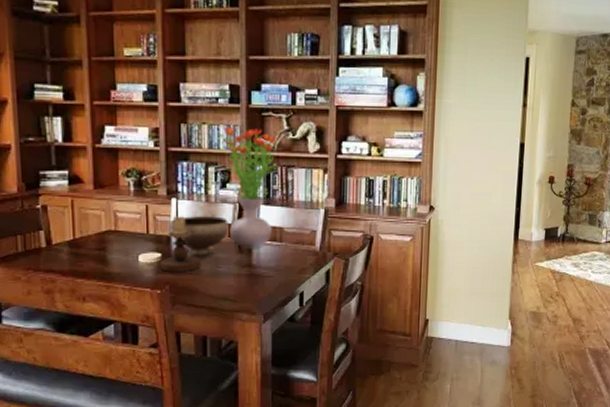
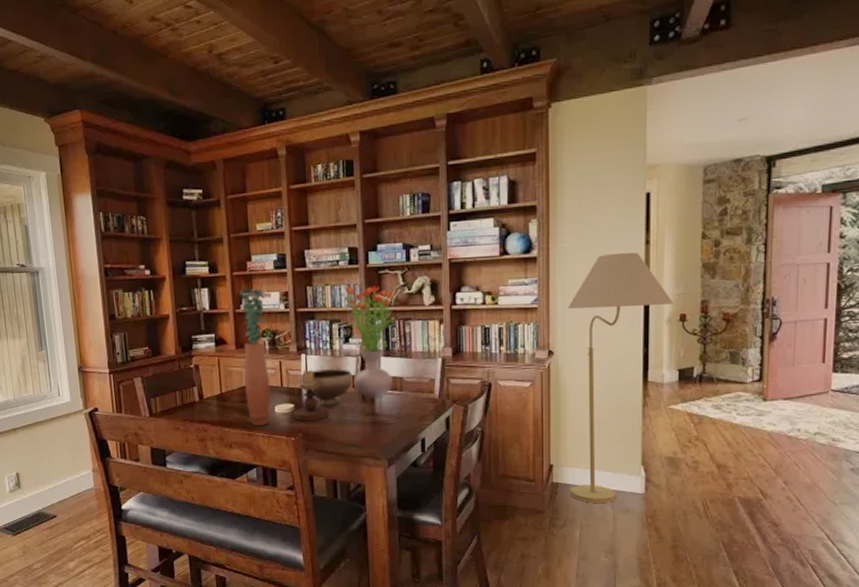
vase: none [101,114,135,278] -> present [240,283,271,427]
floor lamp: none [443,113,544,356] -> present [568,252,673,503]

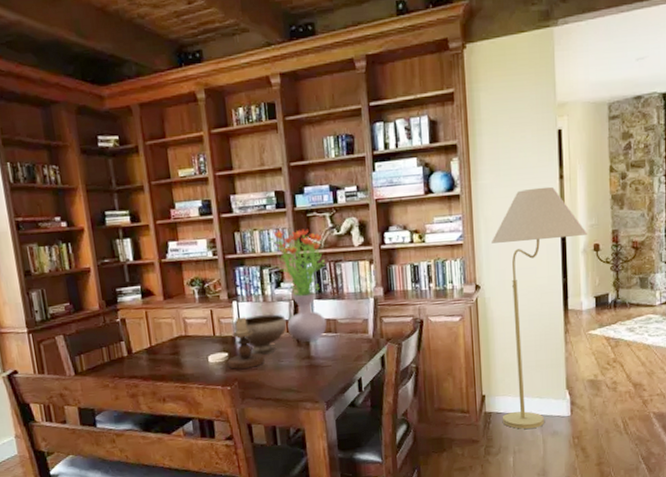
vase: present [240,283,271,427] -> none [165,231,204,378]

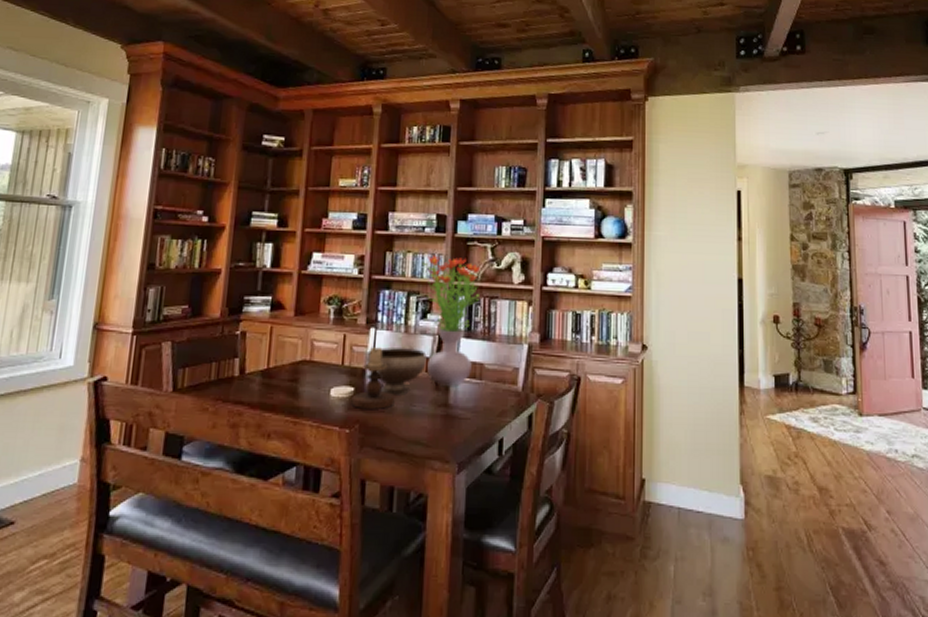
floor lamp: present [491,186,587,429] -> none [663,246,766,529]

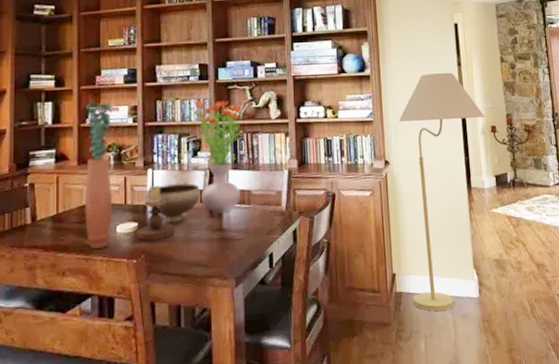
vase: none [297,241,338,413] -> present [84,97,113,250]
floor lamp: none [663,246,766,529] -> present [399,72,484,311]

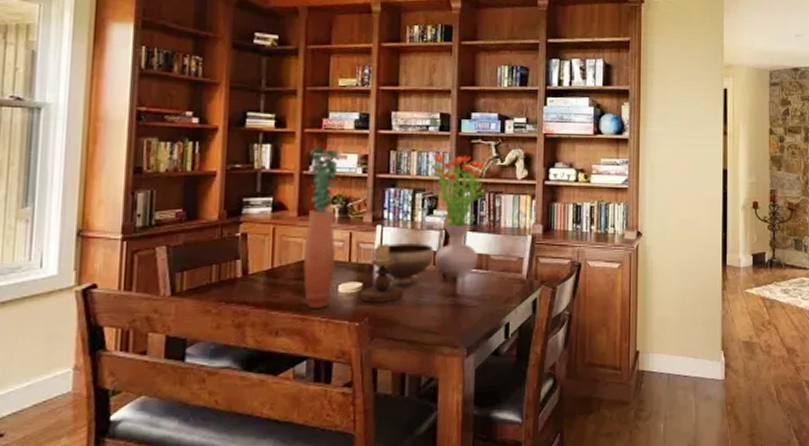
floor lamp: present [399,72,484,311] -> none [655,140,747,392]

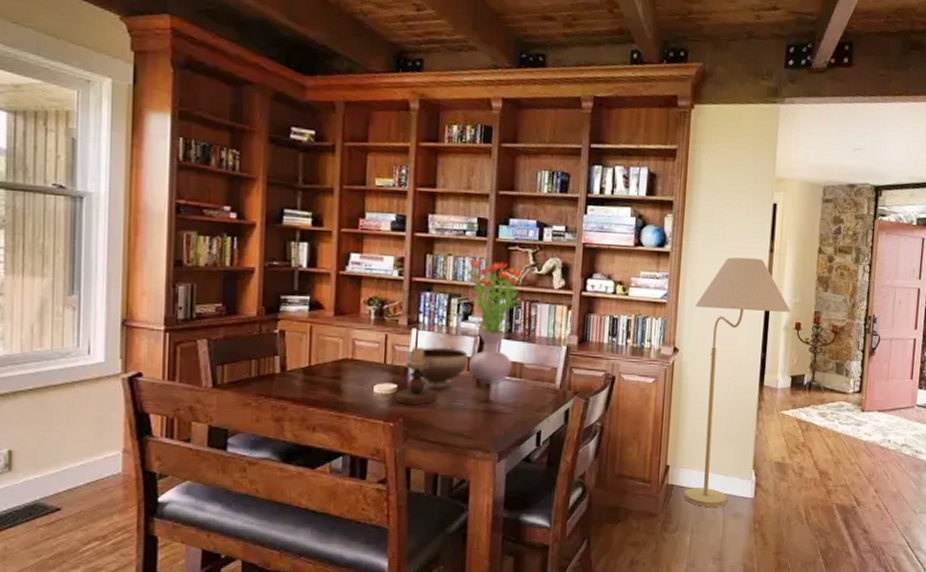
vase: present [303,141,341,310] -> none [339,241,377,408]
floor lamp: none [655,140,747,392] -> present [683,257,790,507]

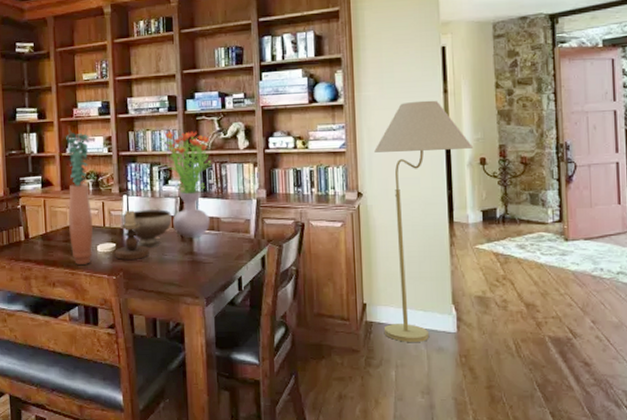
vase: none [339,241,377,408] -> present [66,128,94,266]

